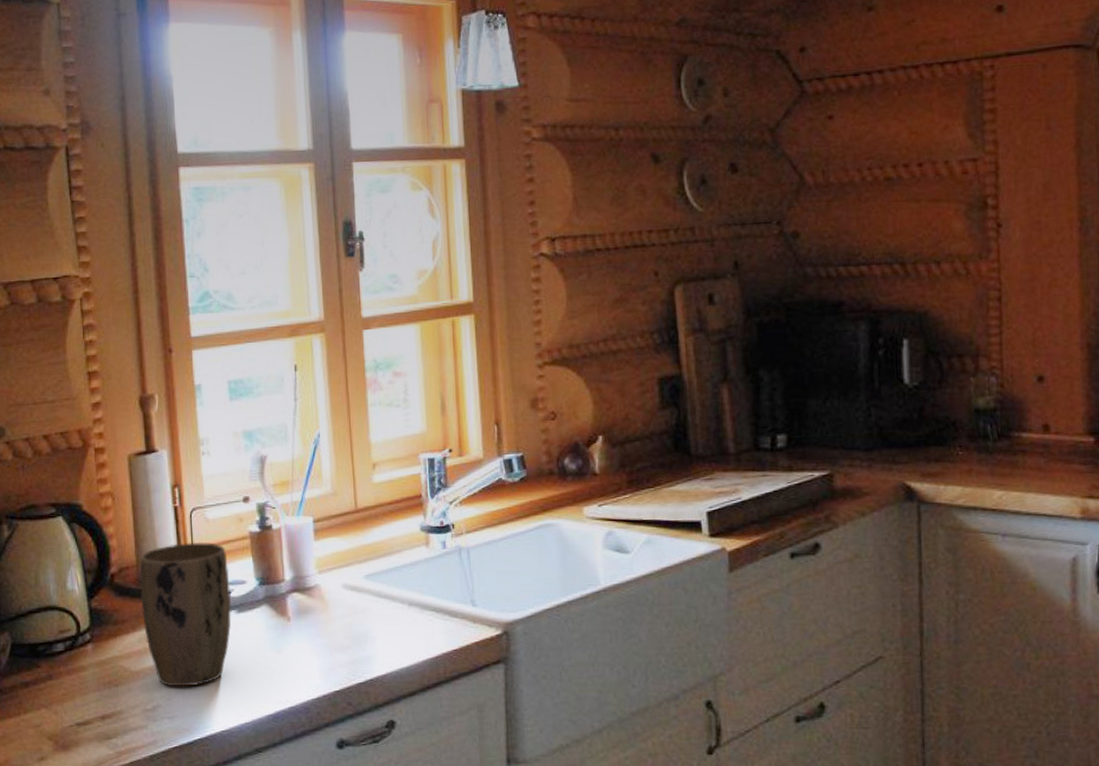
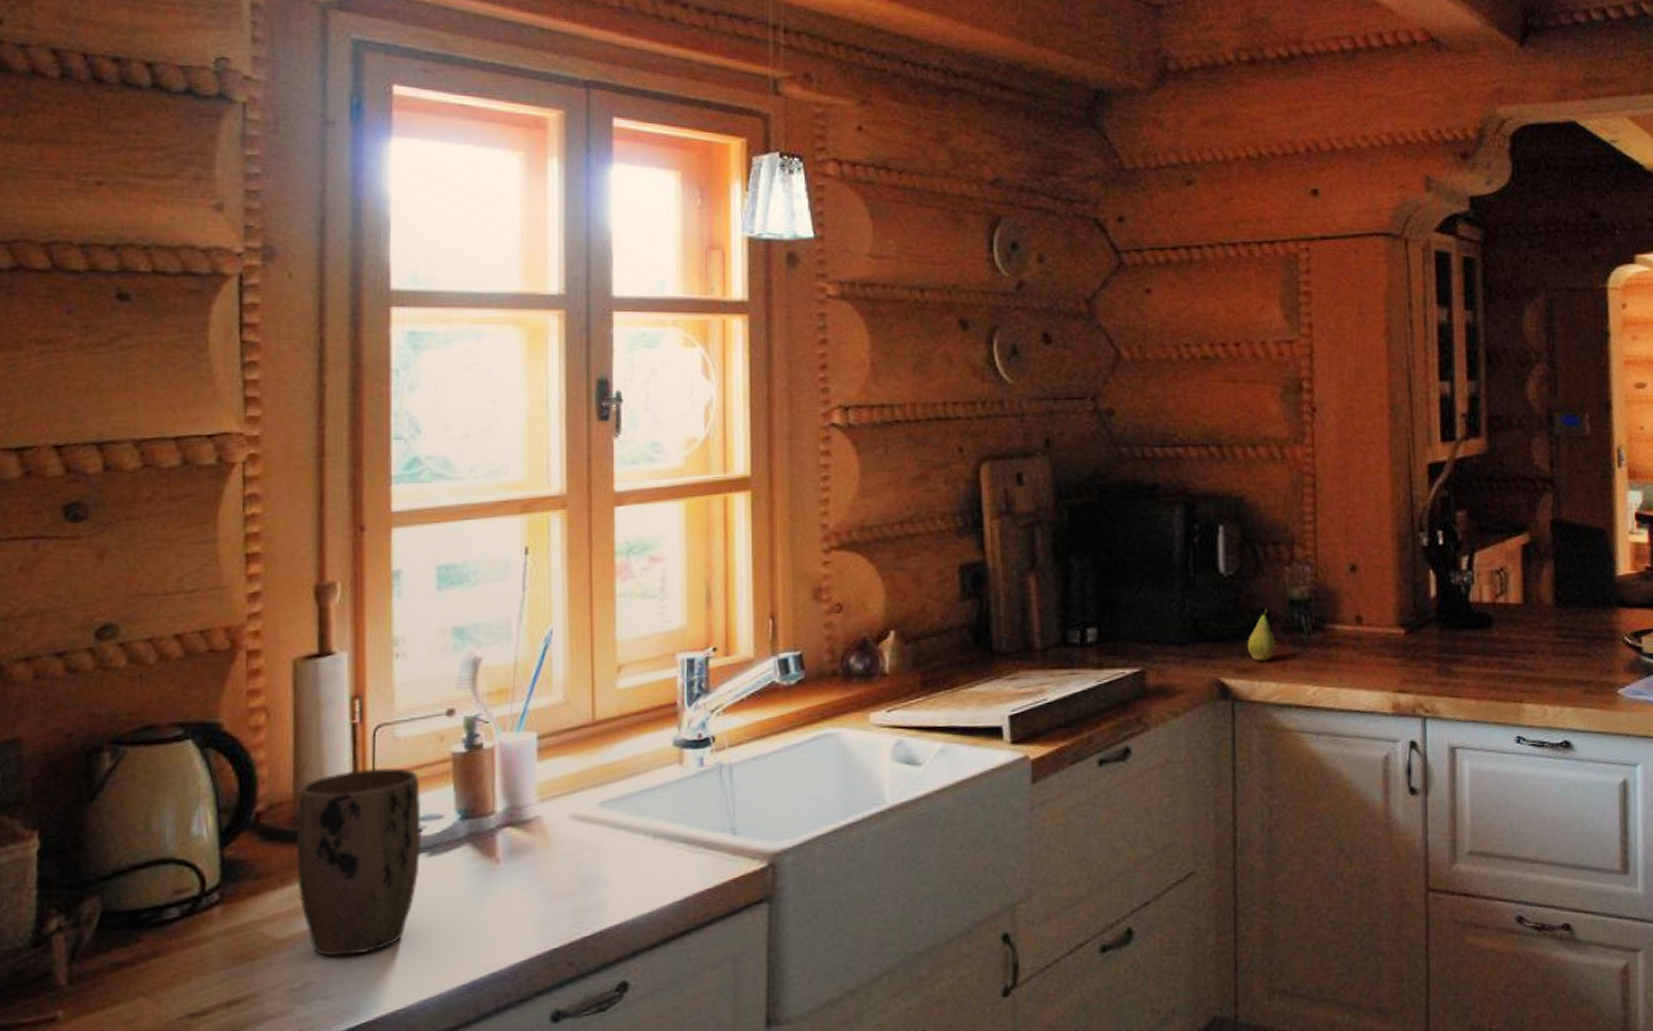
fruit: none [932,416,961,466] -> present [1247,608,1276,661]

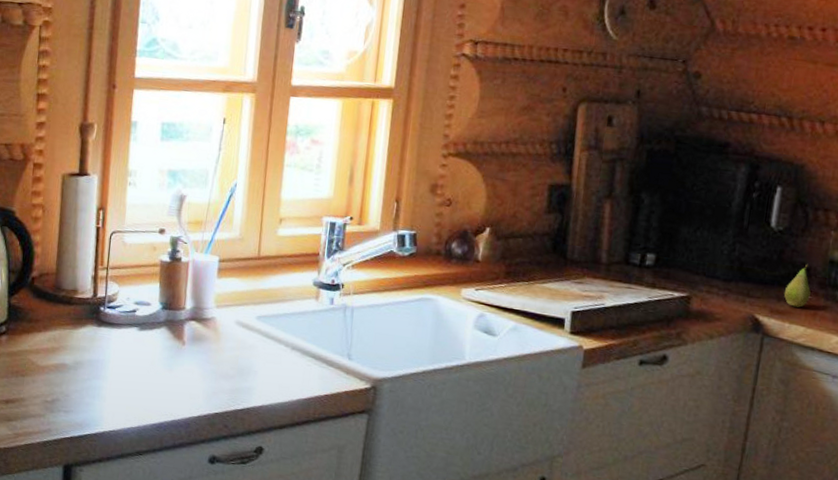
plant pot: present [295,767,422,957] -> none [54,260,137,388]

